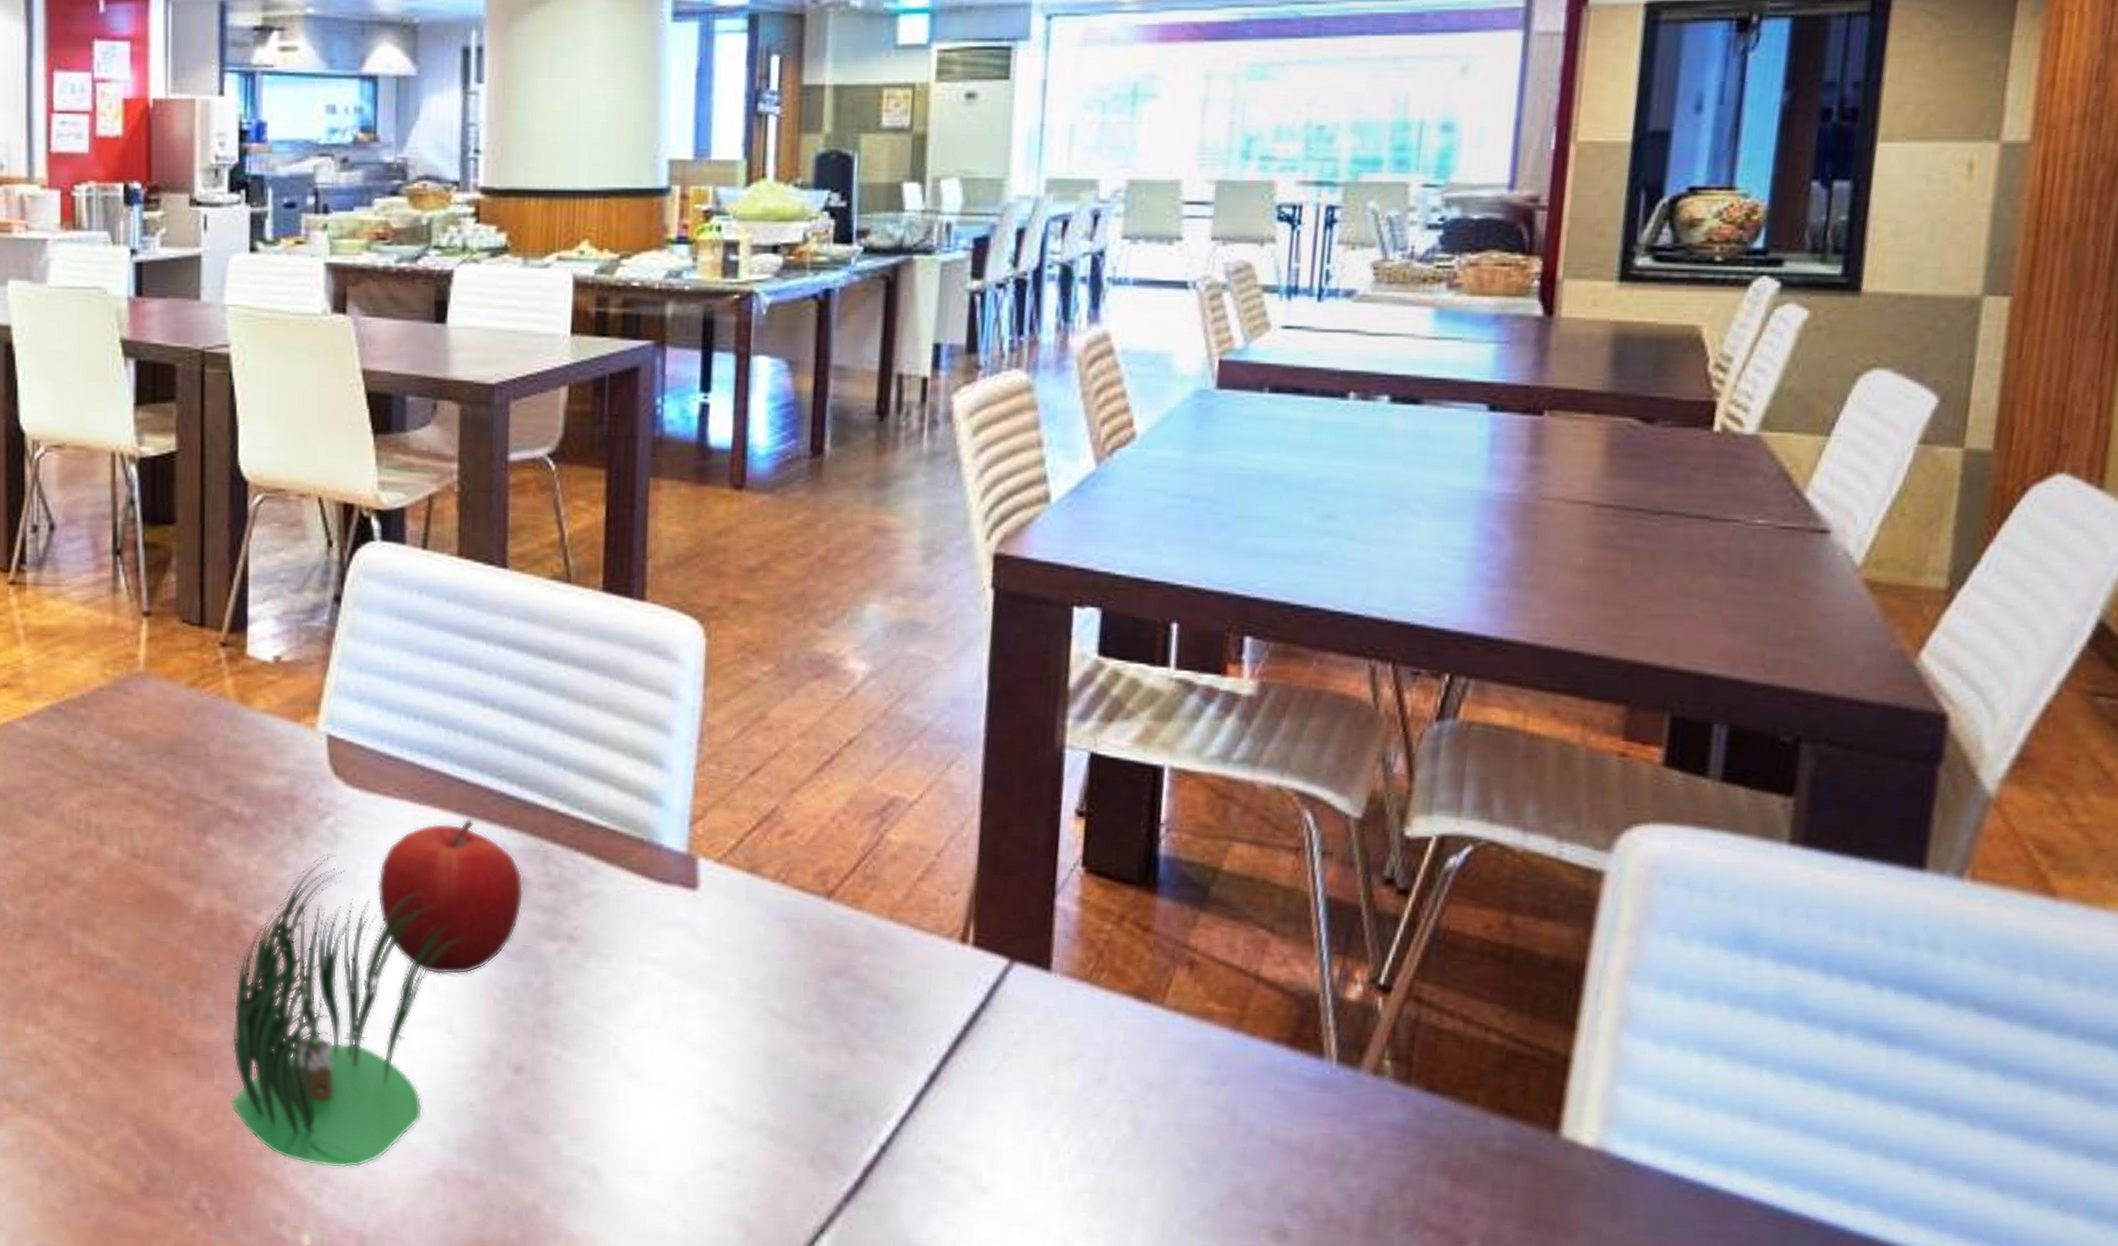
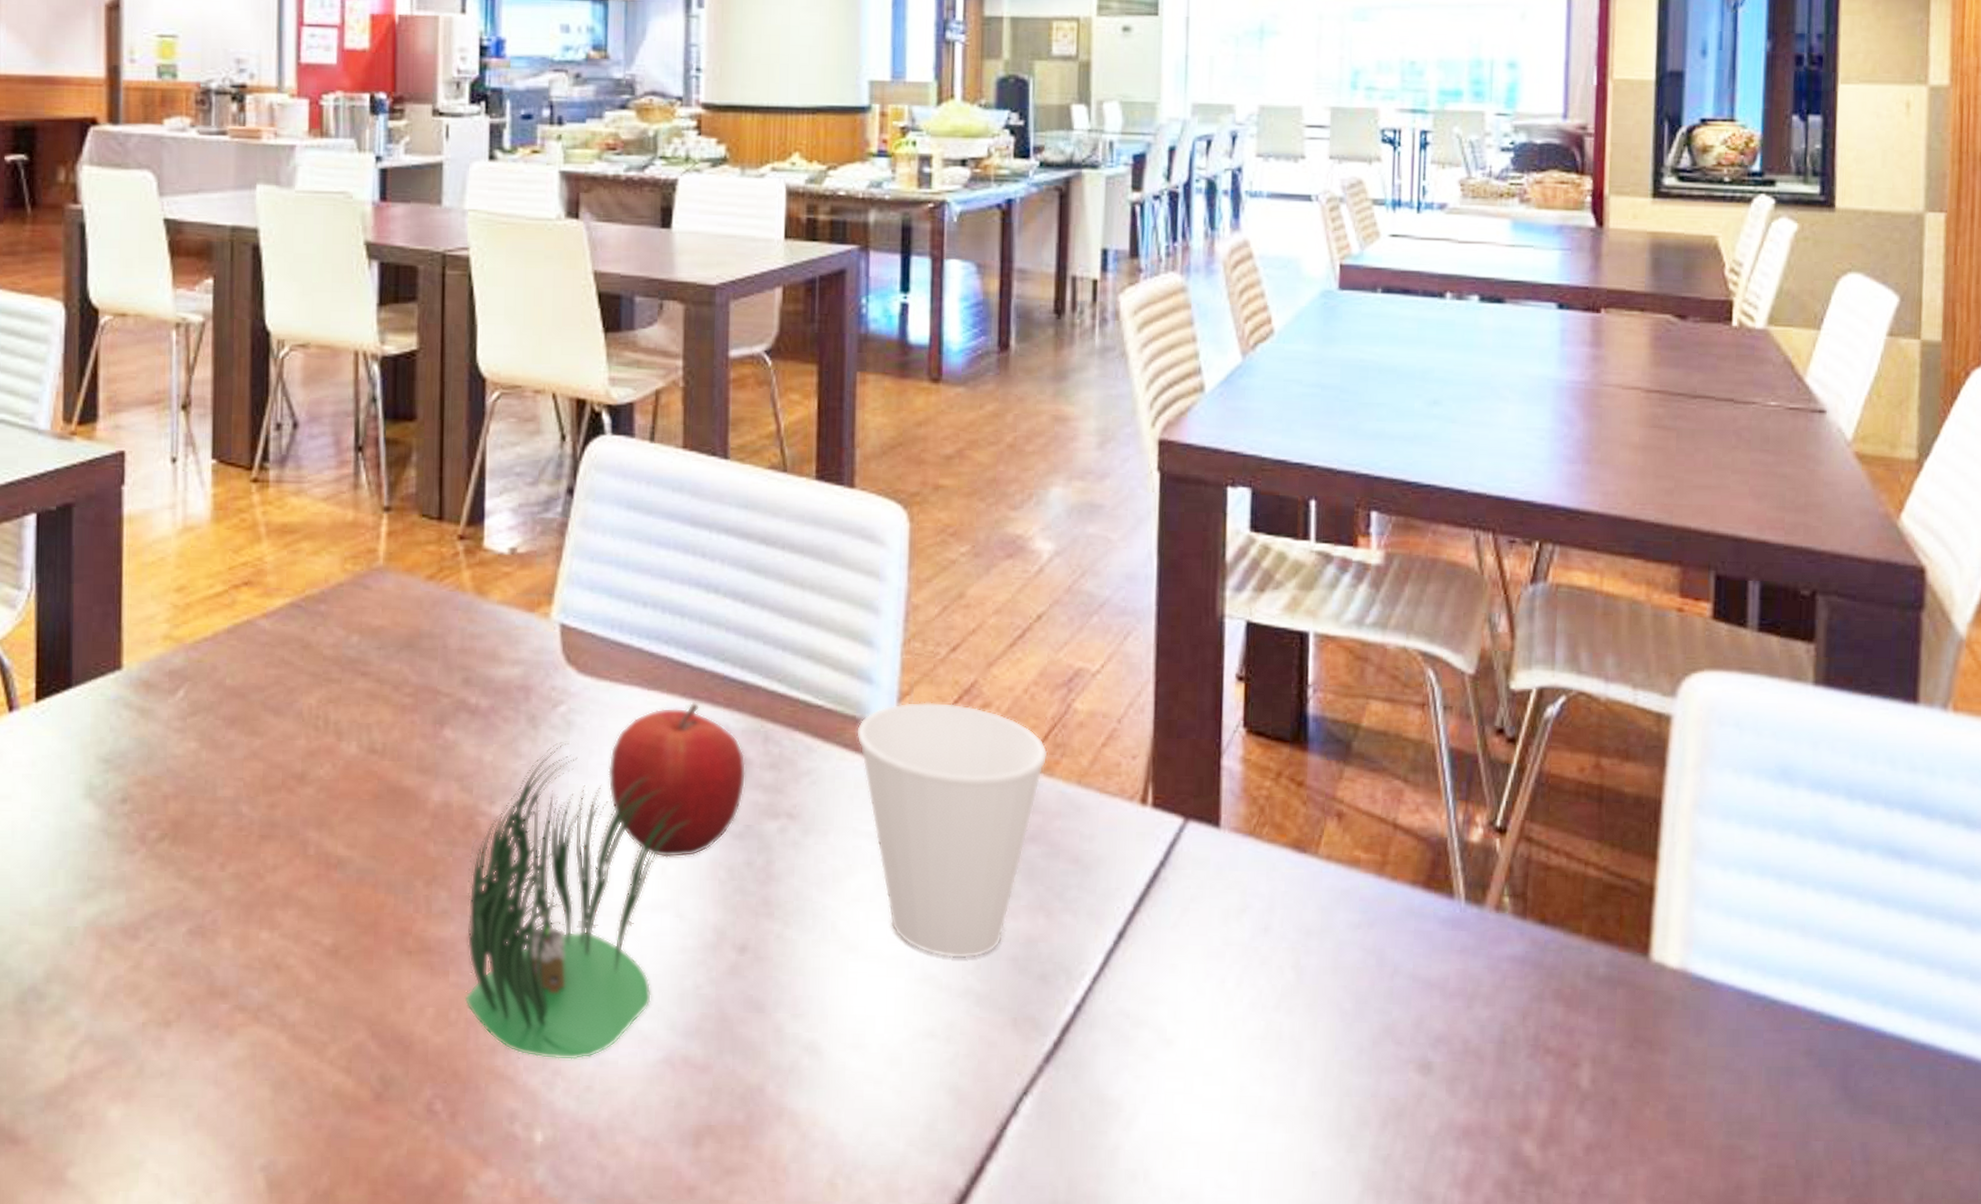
cup: none [643,826,856,1092] -> present [855,702,1048,959]

